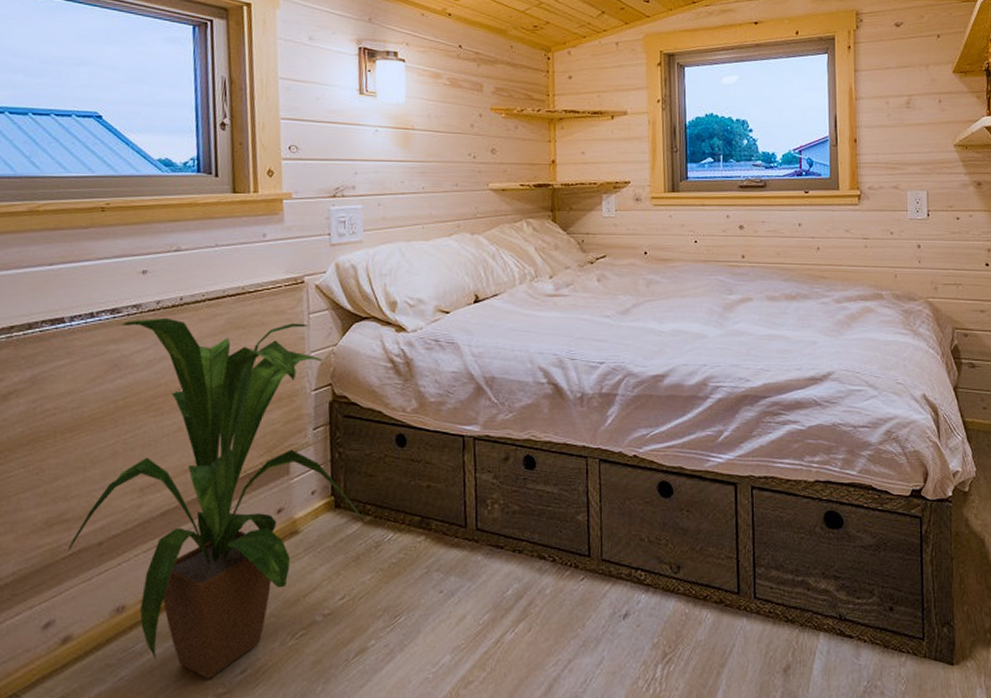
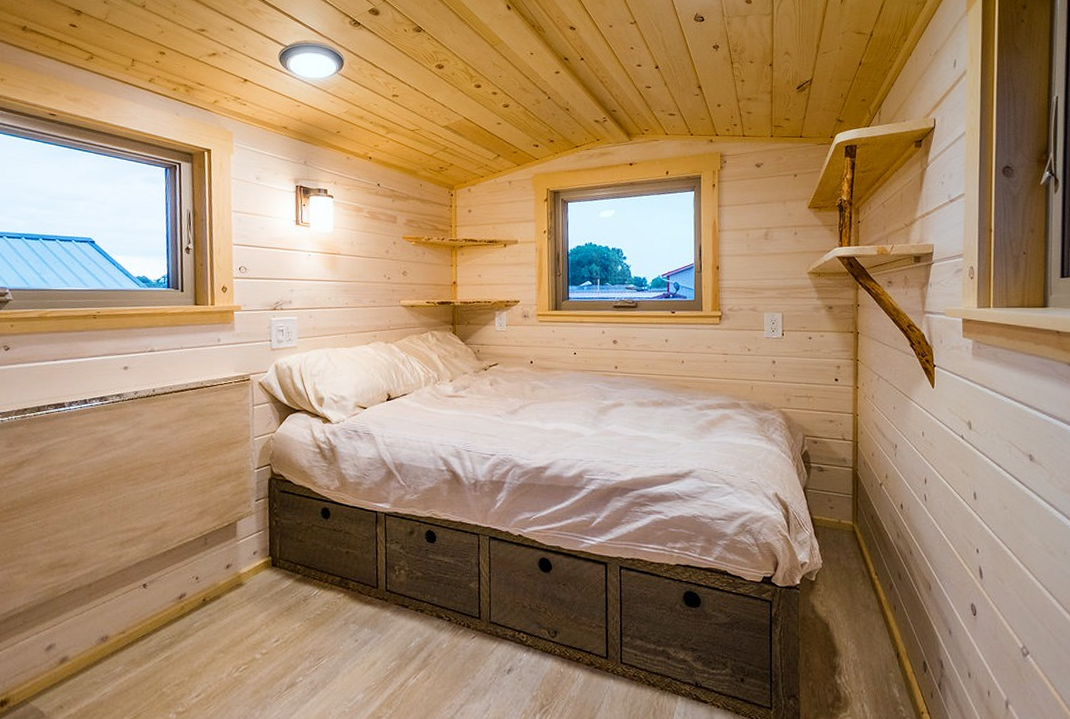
house plant: present [68,317,366,679] -> none [65,405,297,699]

